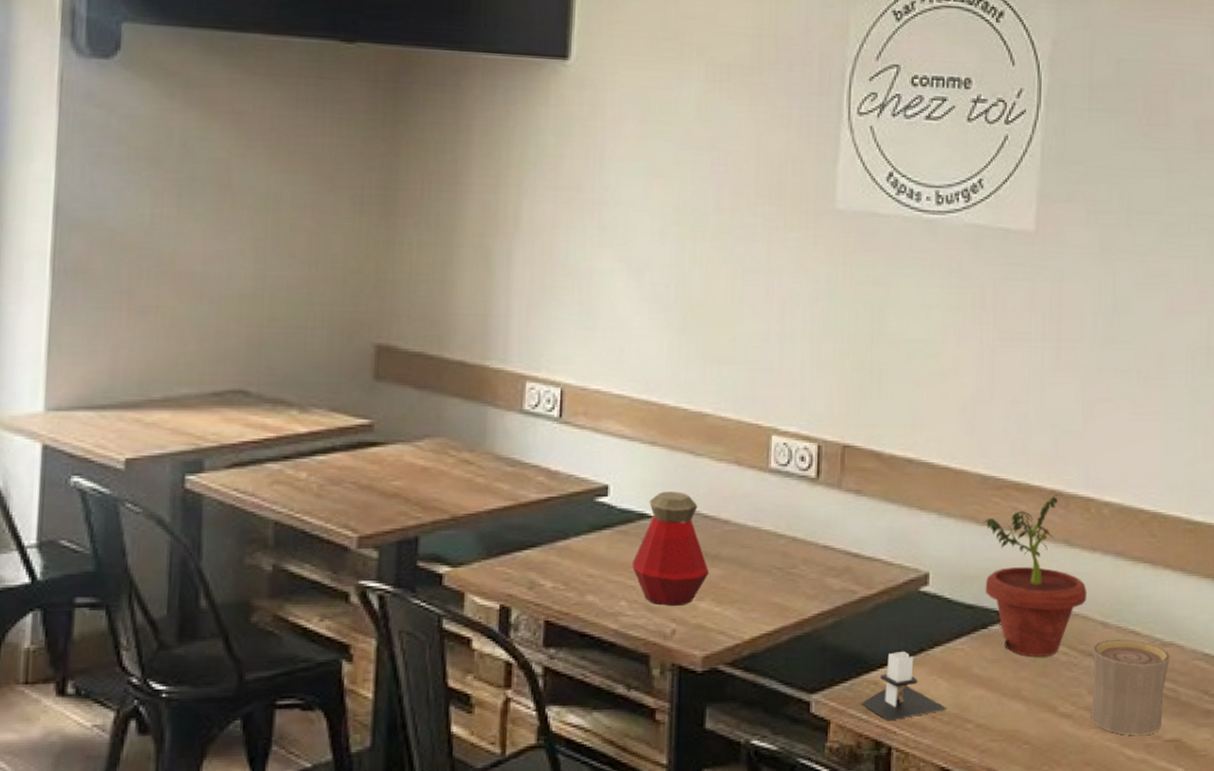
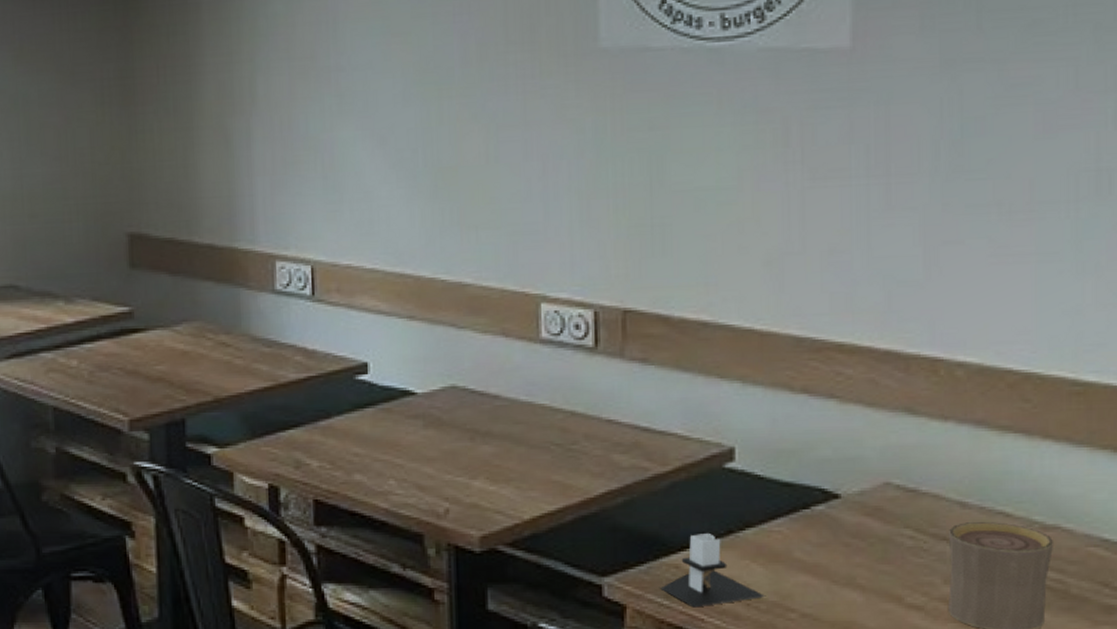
bottle: present [631,491,710,607] -> none [397,367,481,486]
potted plant: present [982,494,1087,656] -> none [797,355,938,540]

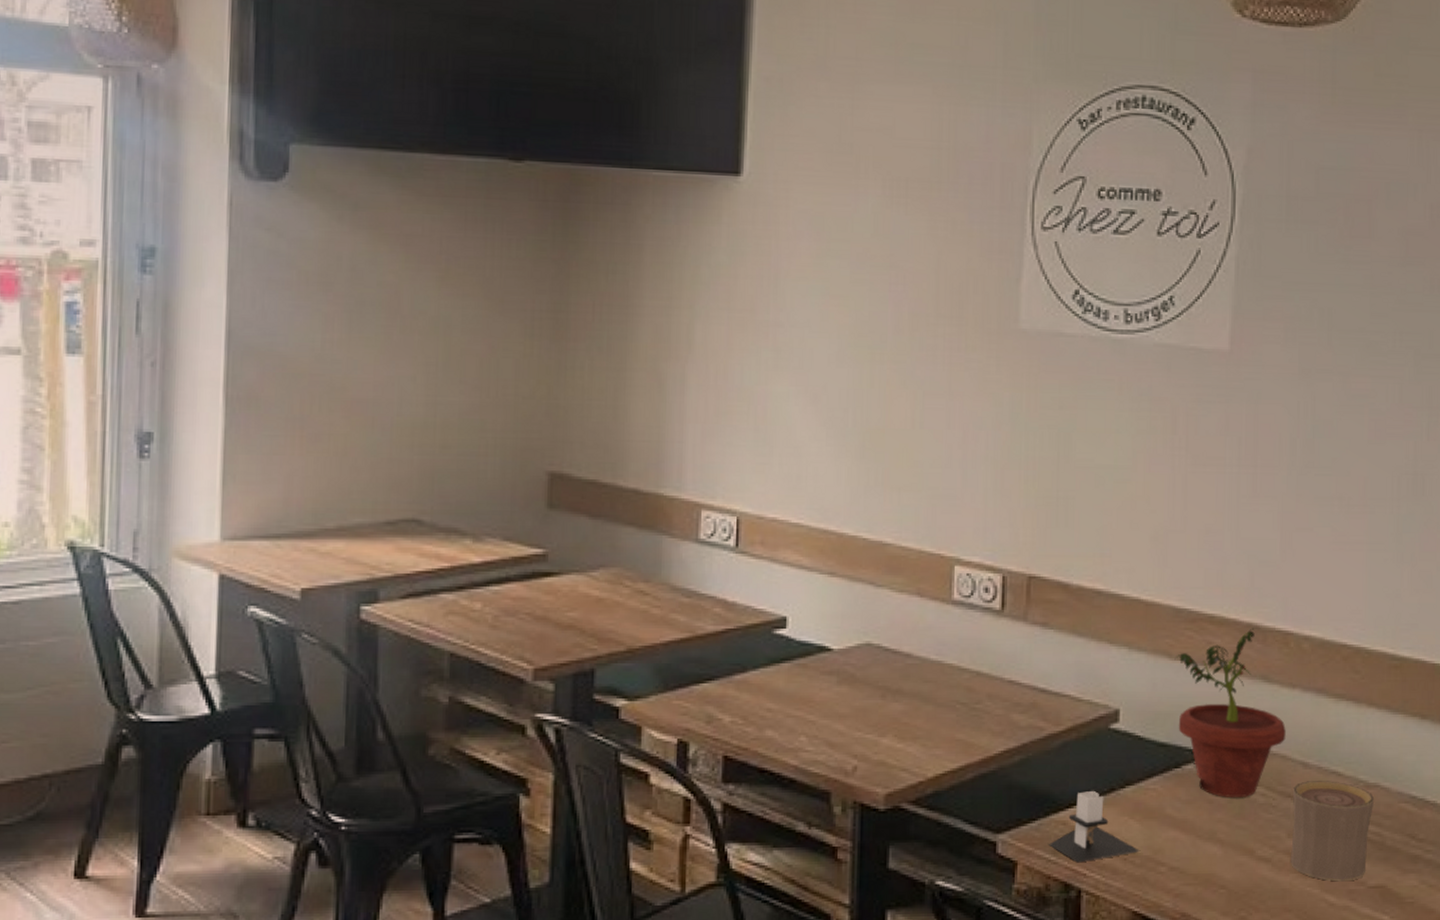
potted plant: none [797,355,938,540] -> present [1174,628,1286,797]

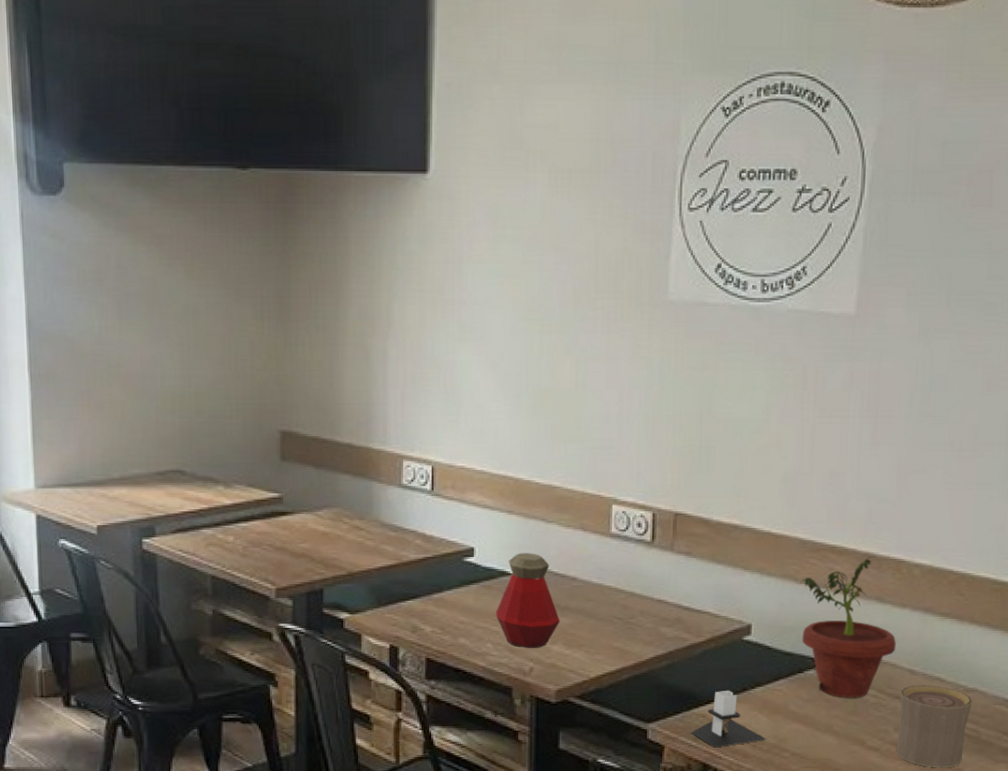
bottle: none [811,624,891,743] -> present [495,553,561,649]

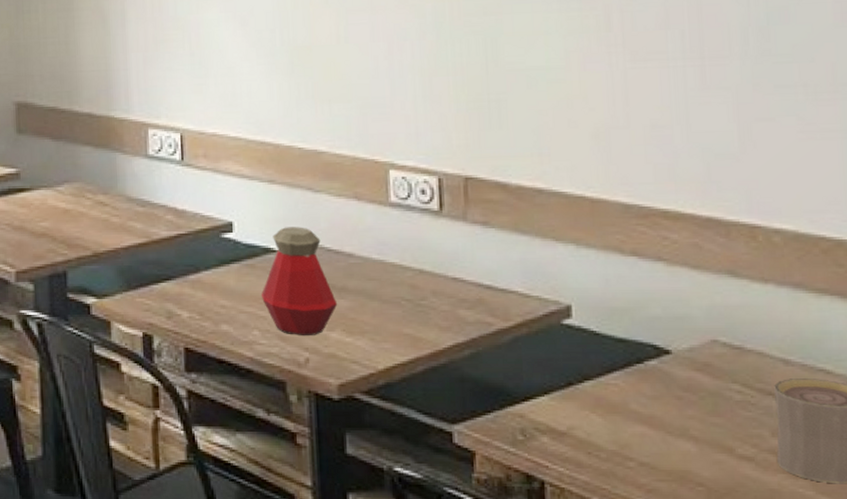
candle: present [690,691,768,748] -> none [507,385,606,455]
potted plant: present [800,557,896,698] -> none [627,222,761,394]

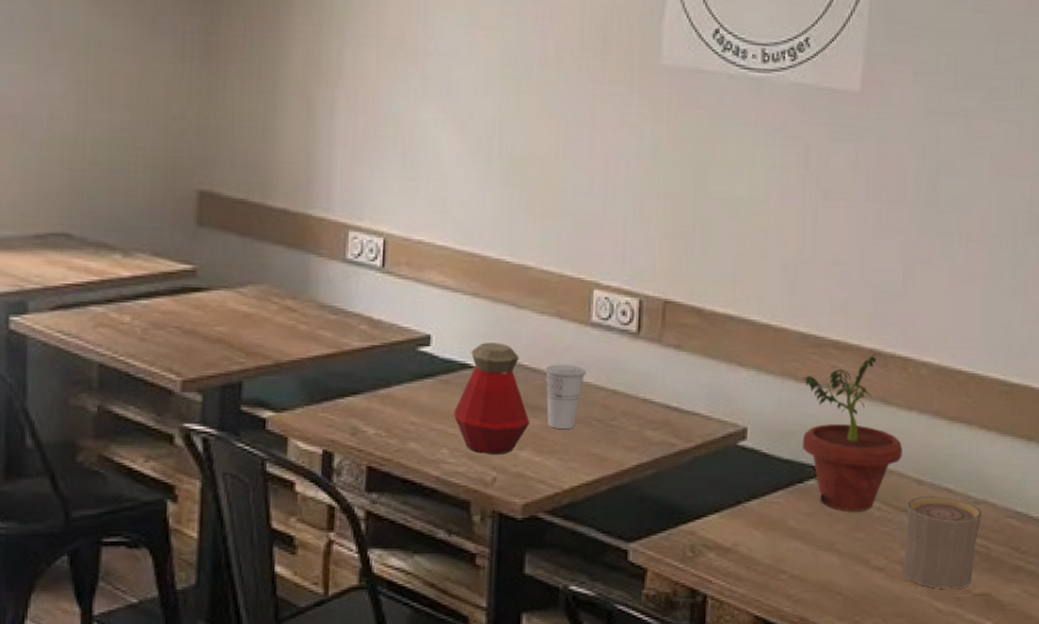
cup: none [346,245,390,310] -> present [544,364,587,430]
potted plant: none [627,222,761,394] -> present [800,353,903,511]

